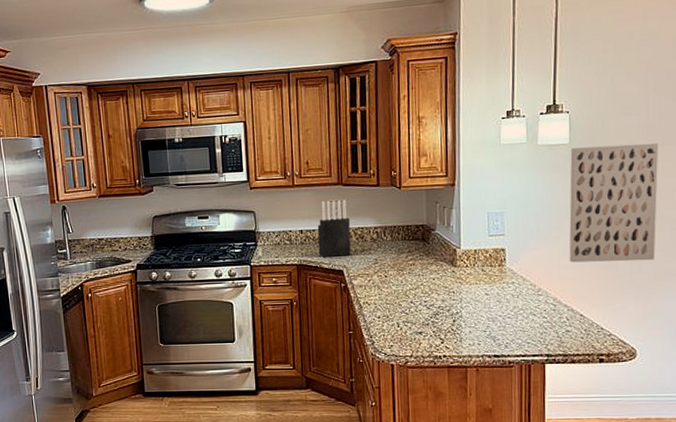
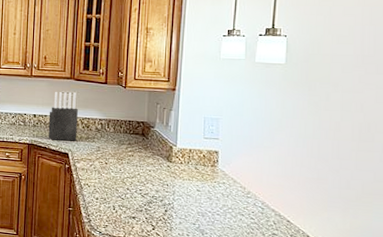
wall art: present [569,142,659,263] -> none [279,68,373,179]

